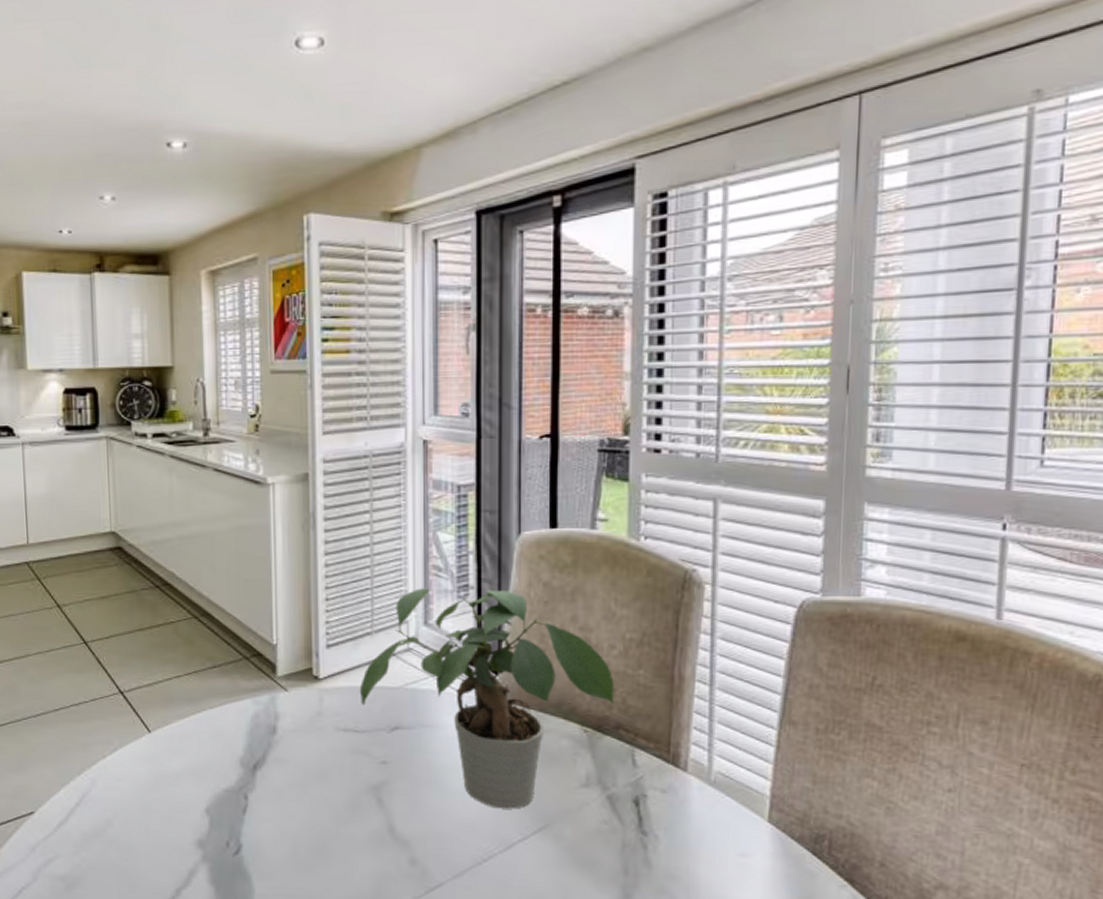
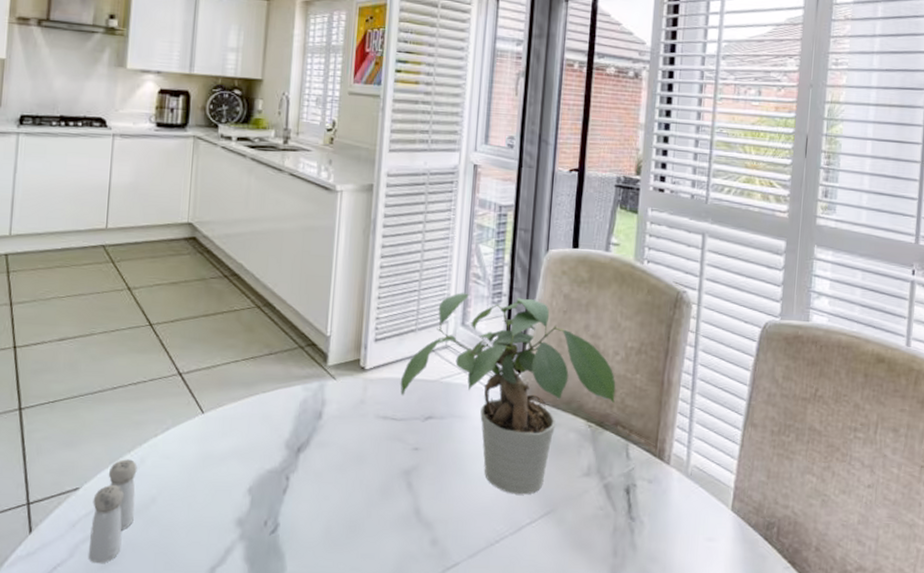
salt and pepper shaker: none [49,782,92,887] -> present [88,459,137,564]

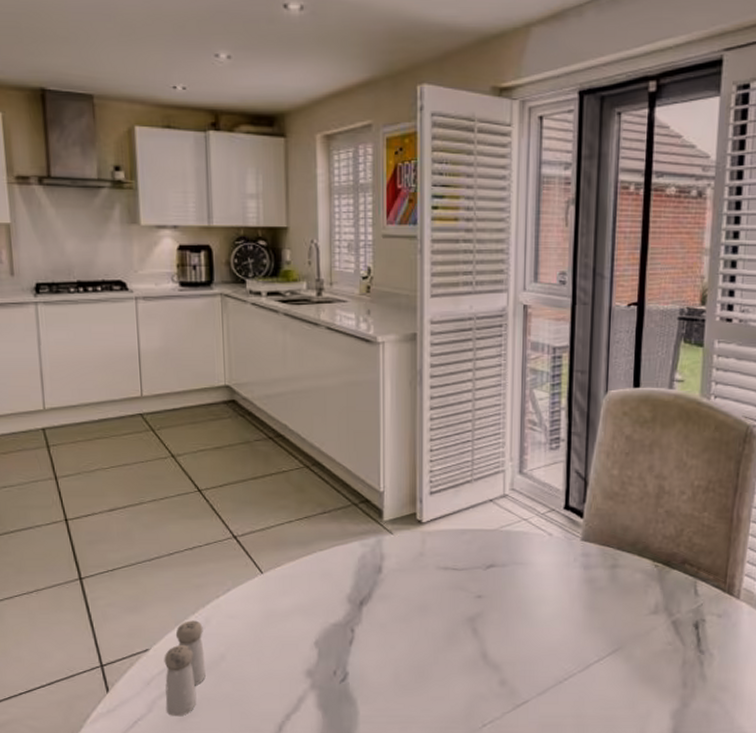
potted plant: present [400,293,616,495] -> none [459,441,683,635]

